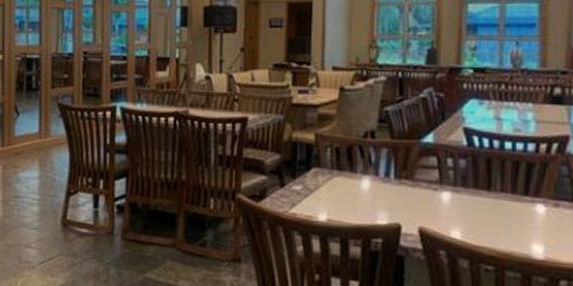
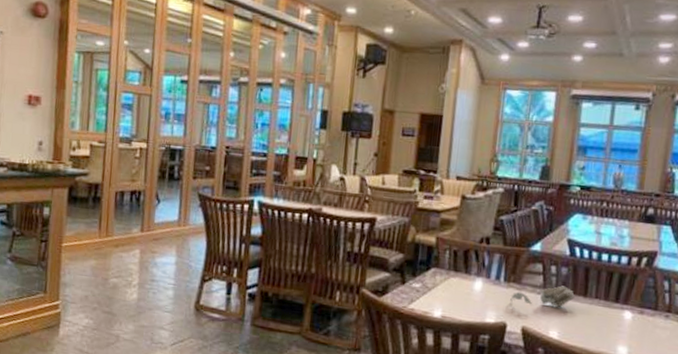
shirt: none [403,180,477,205] -> present [510,286,575,308]

